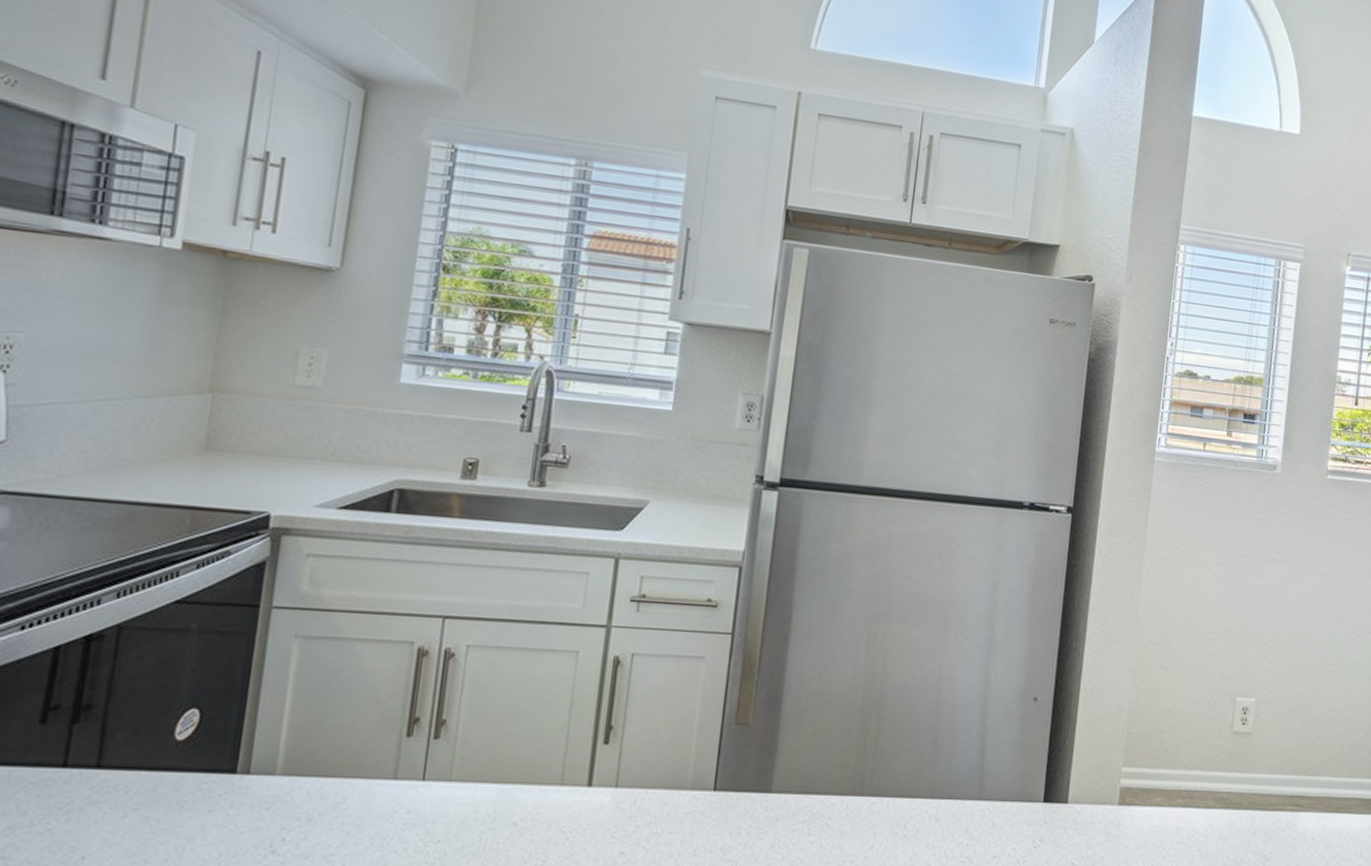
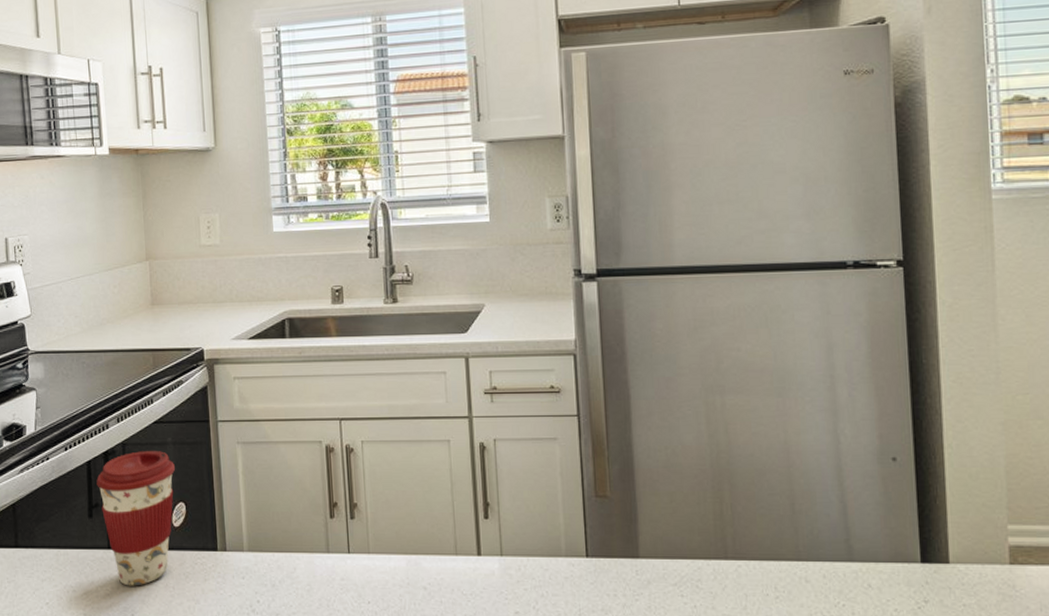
coffee cup: none [63,638,195,819] -> present [96,451,175,586]

